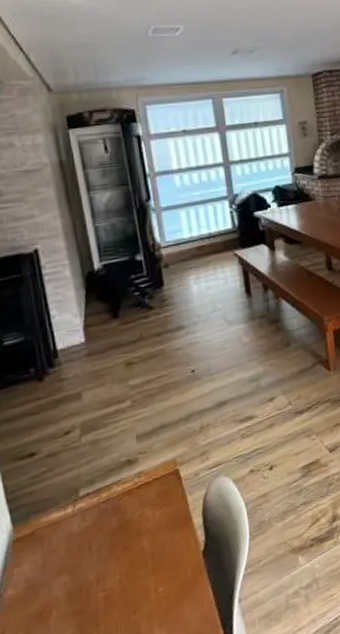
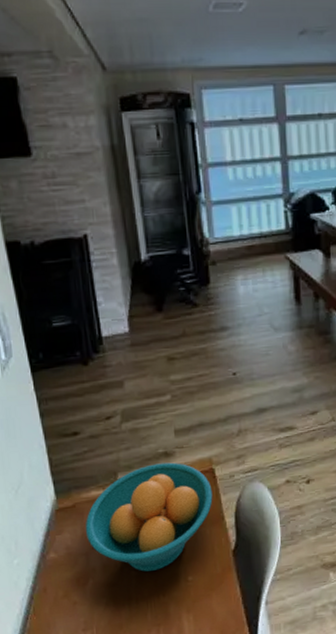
fruit bowl: none [46,469,180,592] -> present [85,462,213,572]

